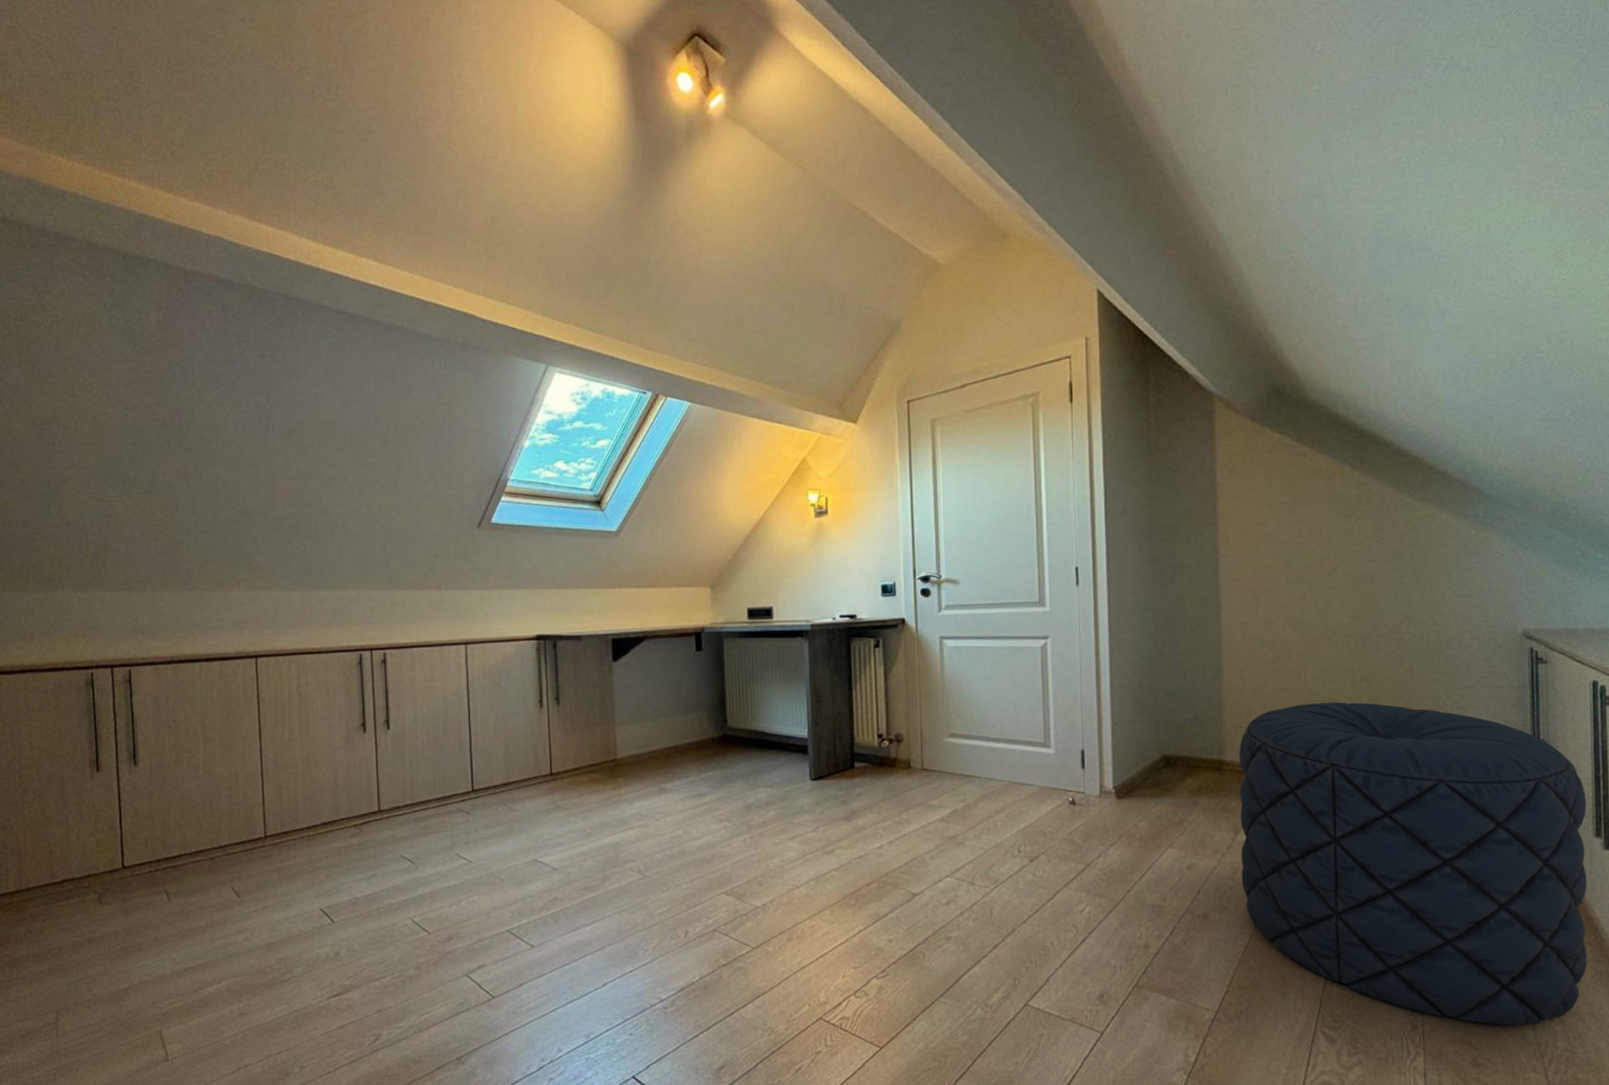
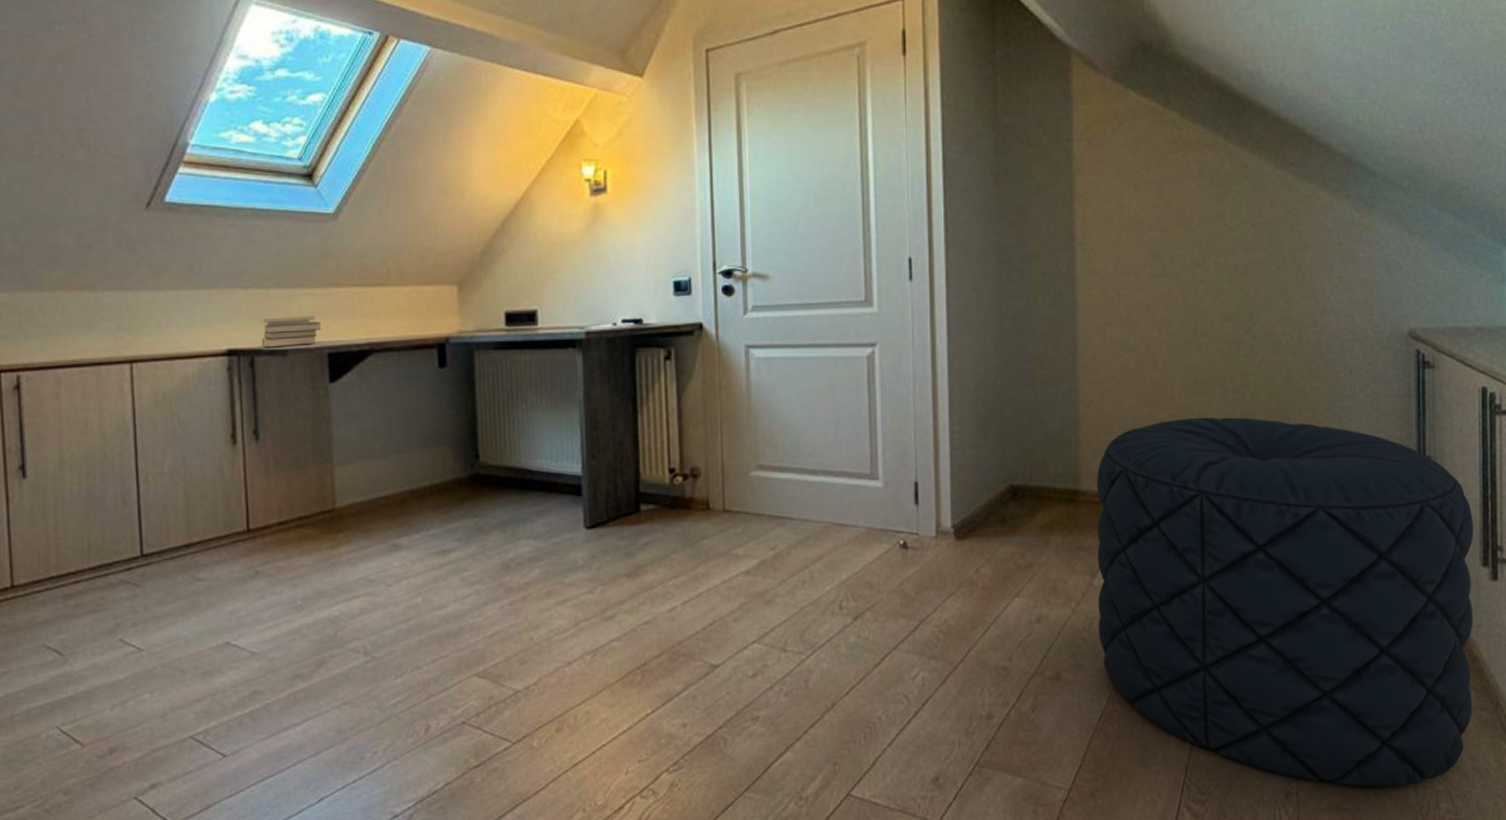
books: none [562,610,606,634] -> present [261,316,321,348]

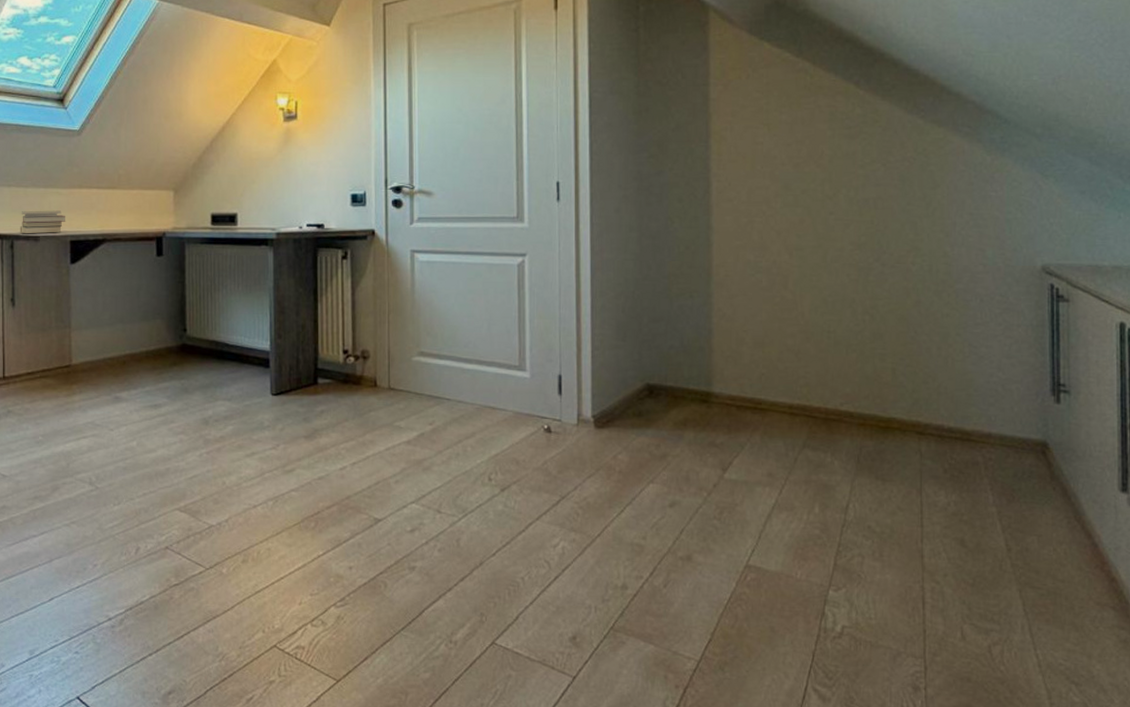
pouf: present [1097,417,1474,787] -> none [728,334,1112,694]

